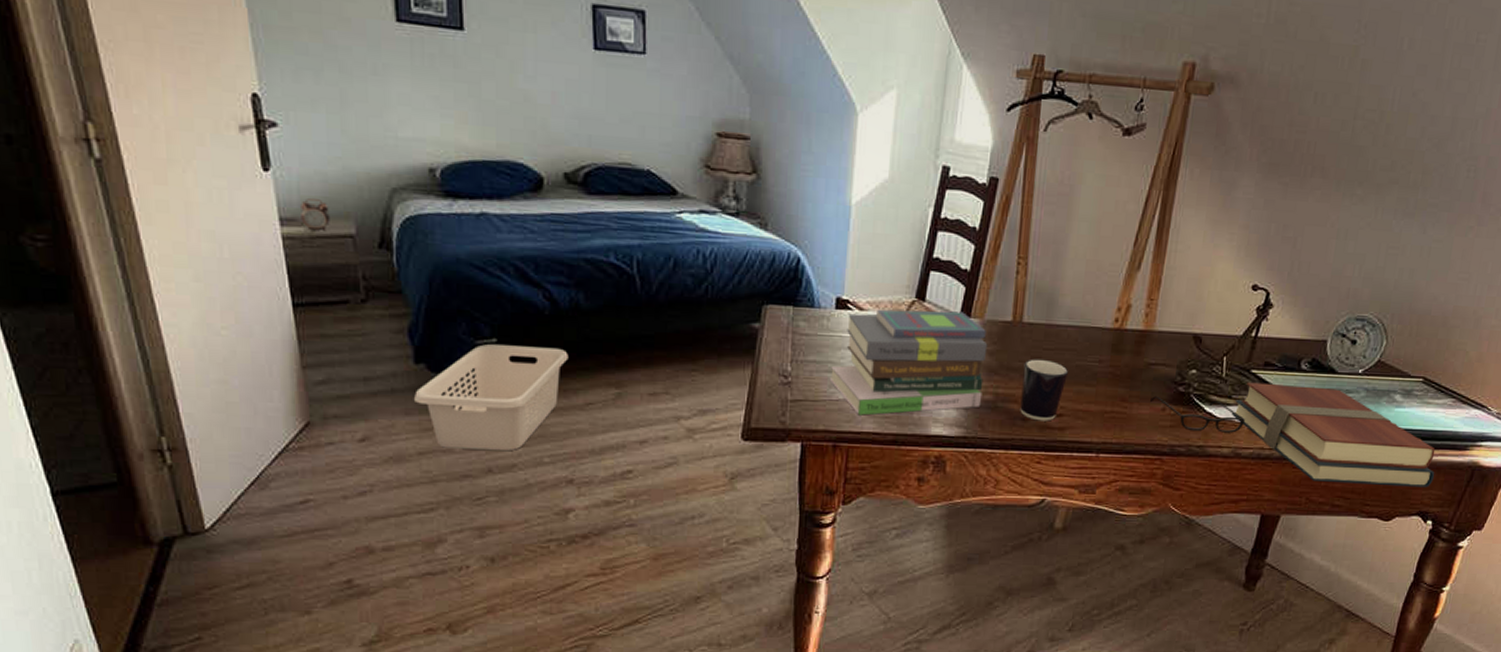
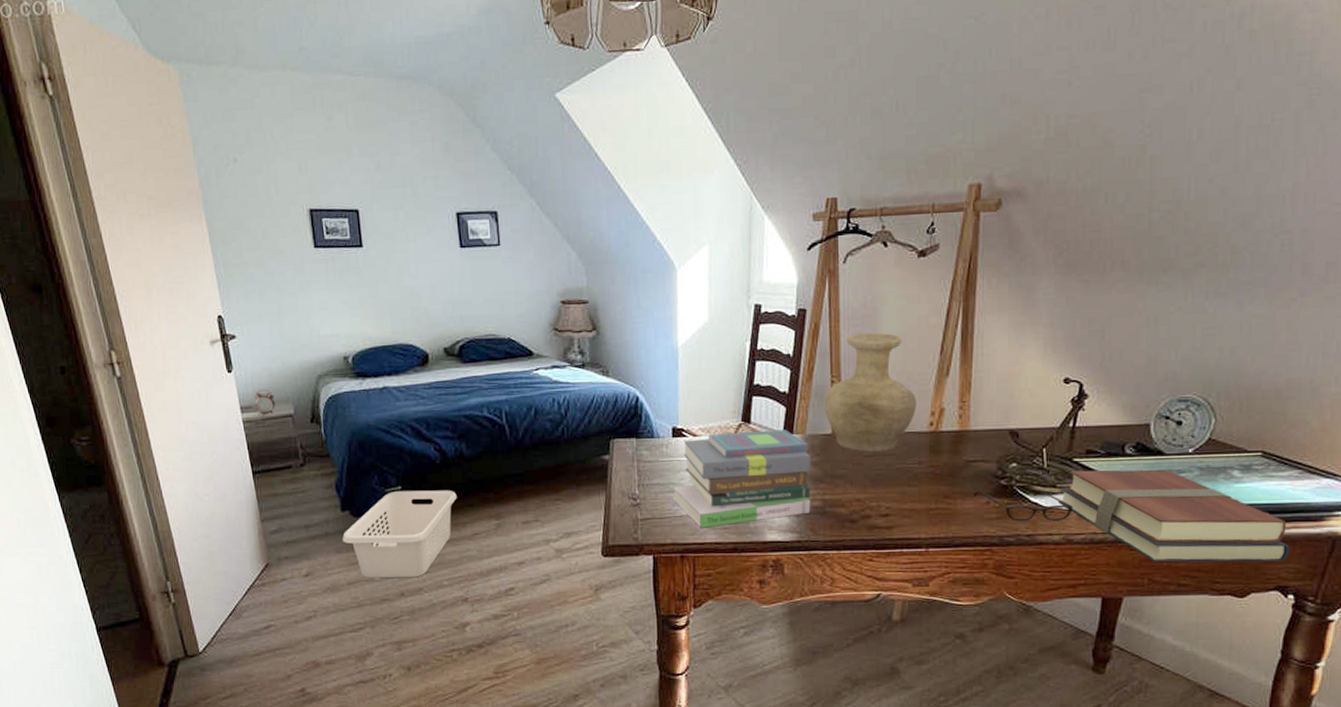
vase: none [1006,212,1105,347] -> present [824,332,917,453]
mug: present [1020,359,1068,422] -> none [847,465,889,522]

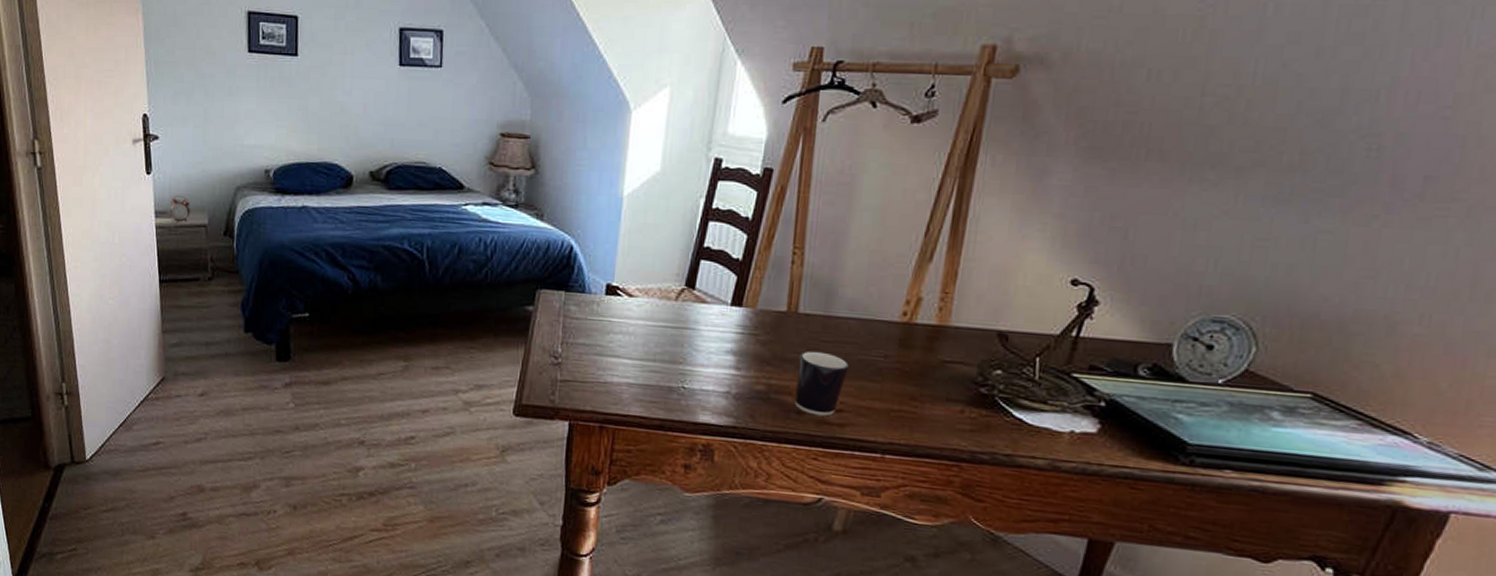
laundry basket: present [342,490,457,578] -> none [241,318,366,412]
books: present [672,429,812,528] -> none [597,296,760,399]
vase: present [824,332,917,453] -> none [781,202,891,340]
mug: none [847,465,889,522] -> present [794,350,849,417]
eyeglasses: present [974,490,1073,522] -> none [945,396,1065,443]
books: present [1057,470,1290,563] -> none [1046,387,1335,527]

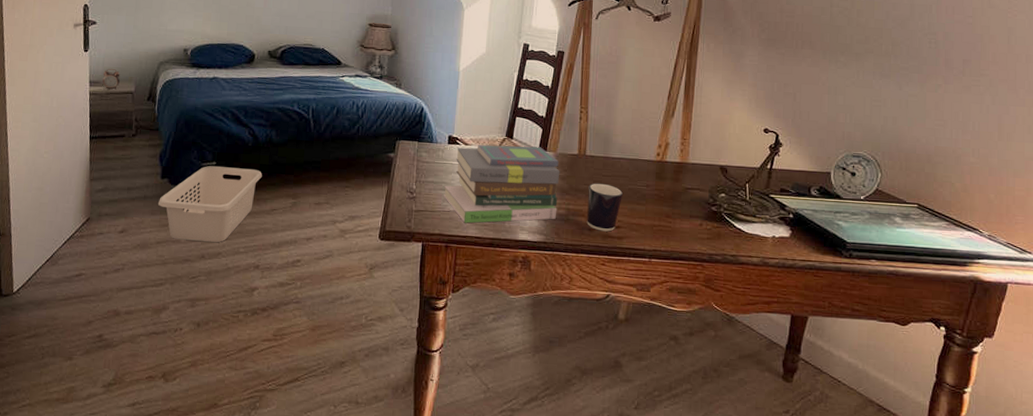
laundry basket: none [241,318,366,412] -> present [157,166,262,243]
books: none [597,296,760,399] -> present [443,144,560,224]

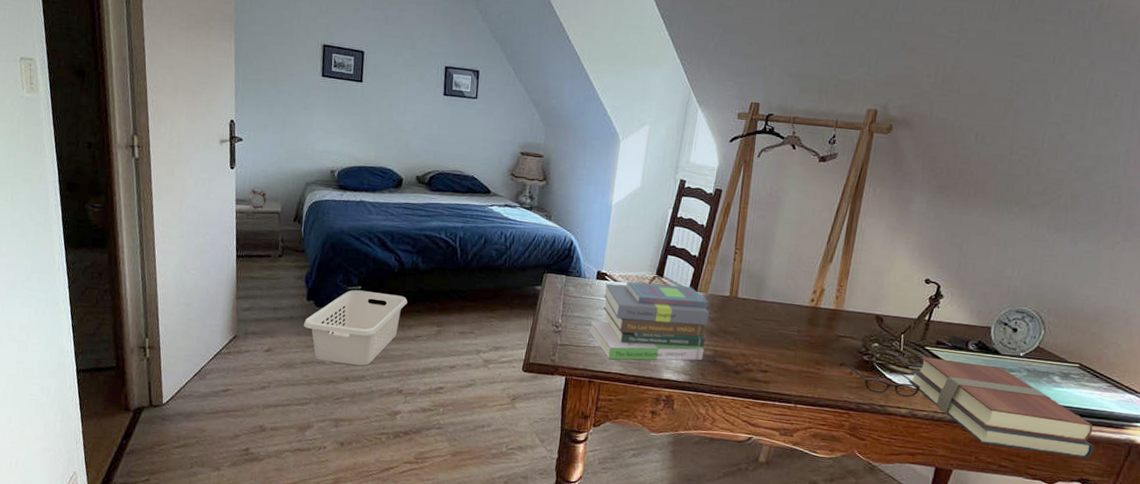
mug: present [587,183,623,232] -> none [733,326,773,376]
eyeglasses: none [690,214,769,246] -> present [839,362,920,397]
books: none [757,204,941,297] -> present [908,356,1094,458]

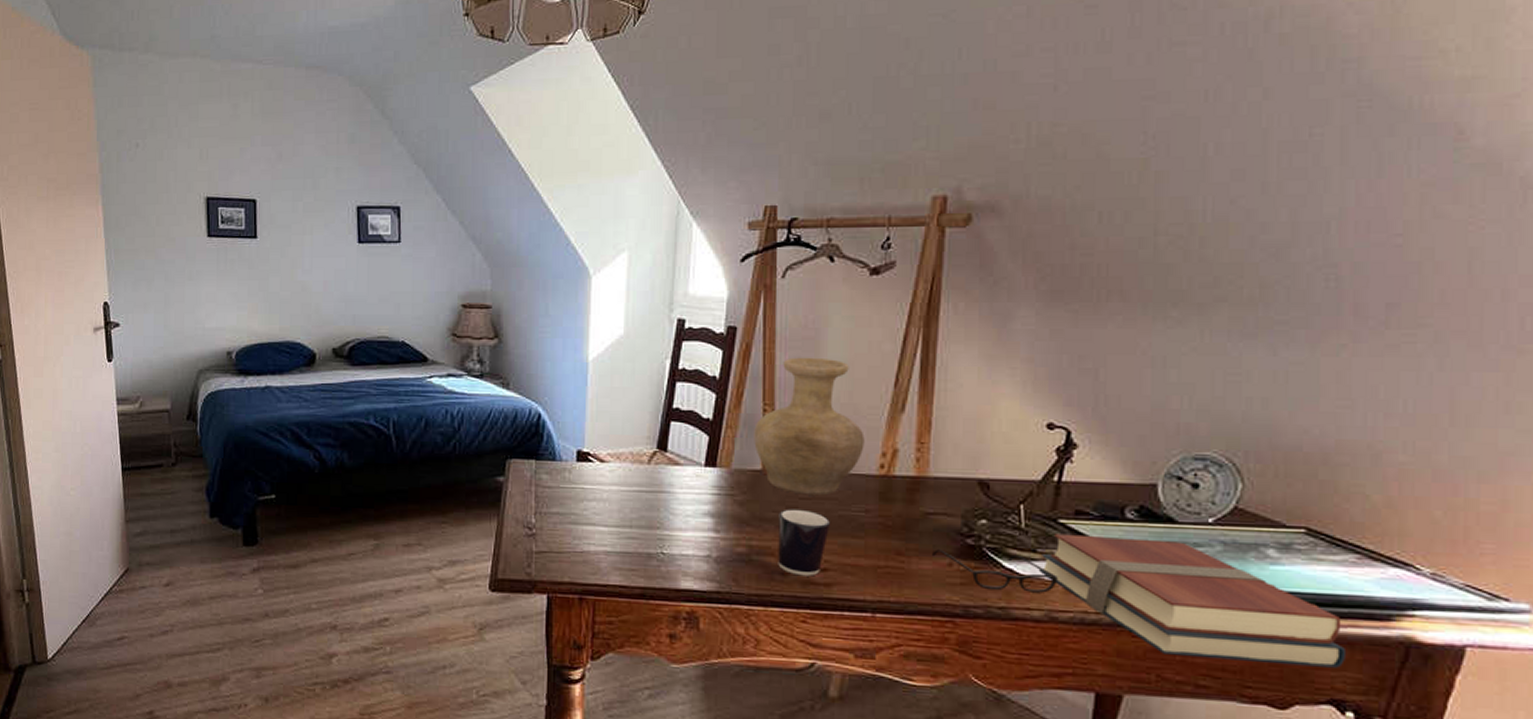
alarm clock: present [249,187,267,209] -> none [132,382,152,408]
laundry basket: present [303,290,408,366] -> none [207,500,334,597]
books: present [589,282,710,361] -> none [573,460,737,568]
vase: none [725,216,803,318] -> present [754,357,865,496]
mug: none [733,326,773,376] -> present [778,509,830,577]

